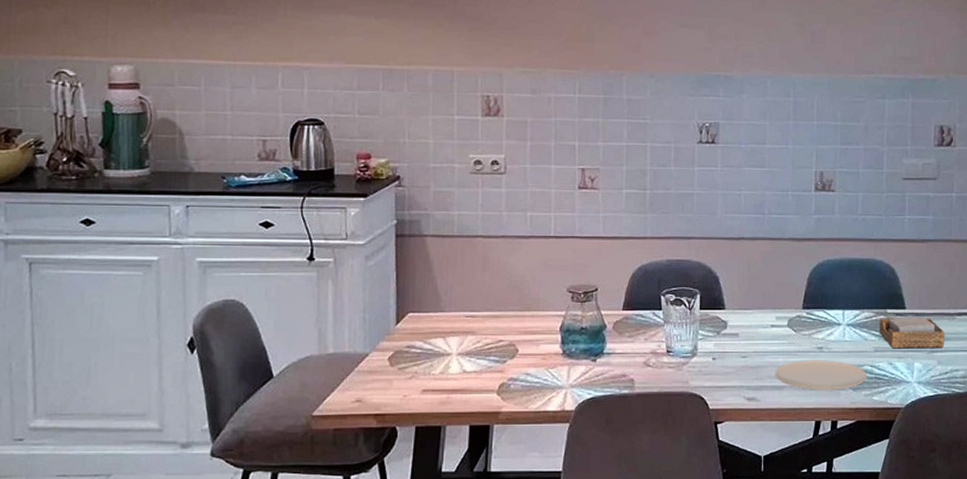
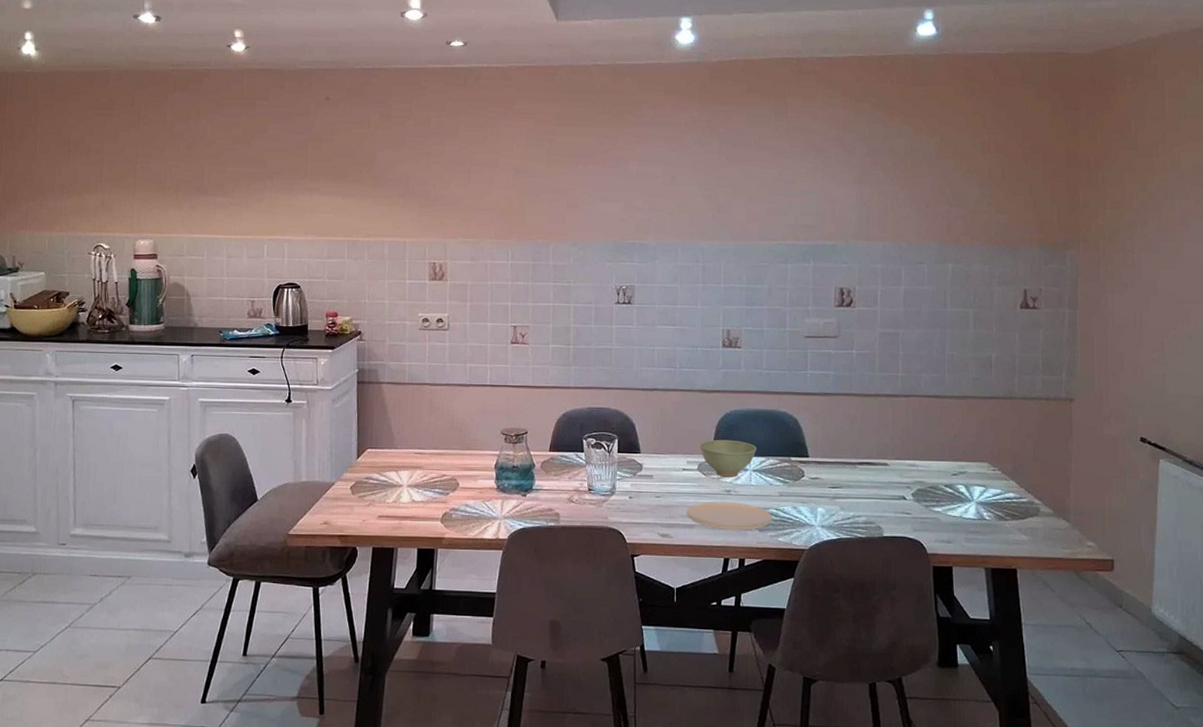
bowl: none [789,292,851,333] -> present [699,439,756,477]
napkin holder: present [879,318,945,349] -> none [784,465,847,494]

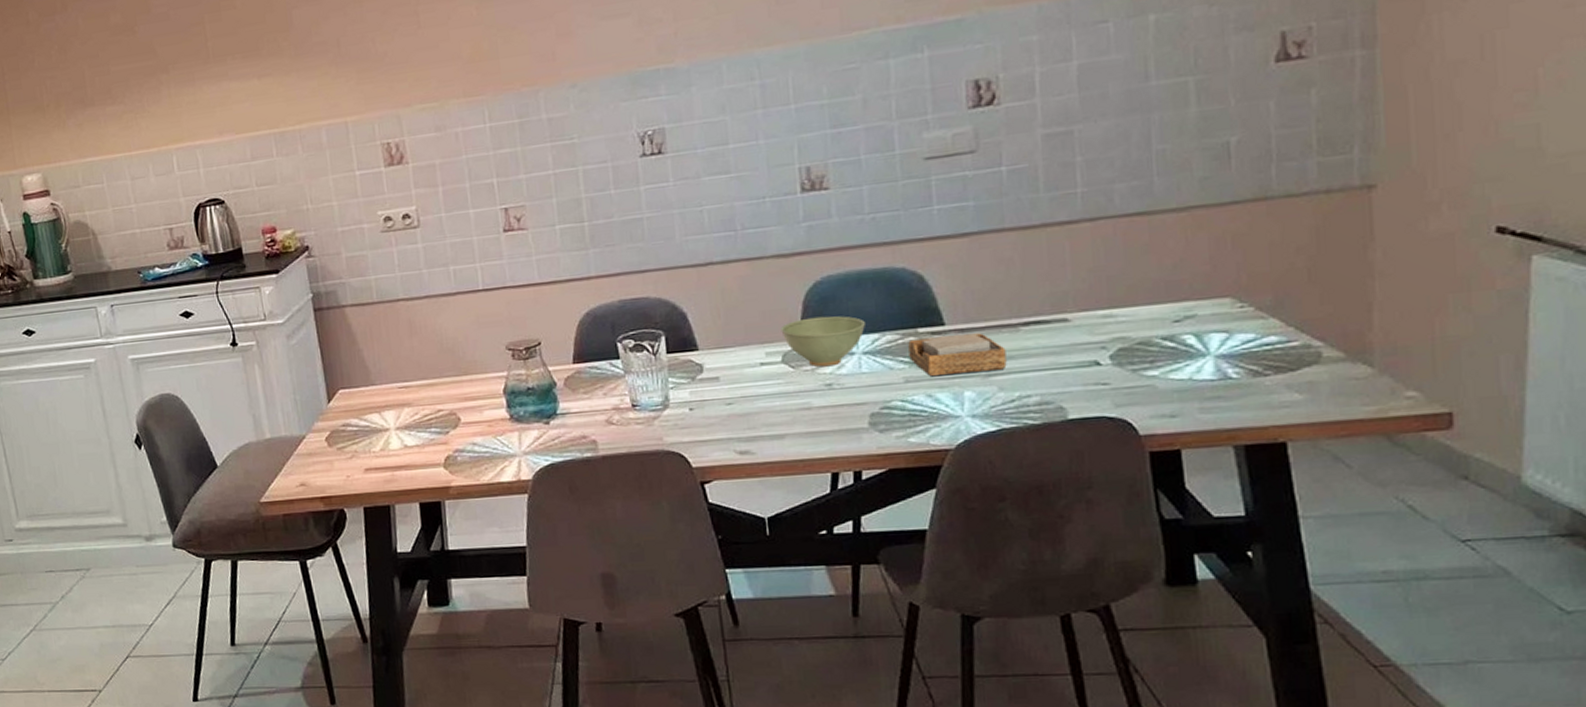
plate: present [686,501,772,531] -> none [771,398,898,437]
napkin holder: none [784,465,847,494] -> present [908,333,1007,377]

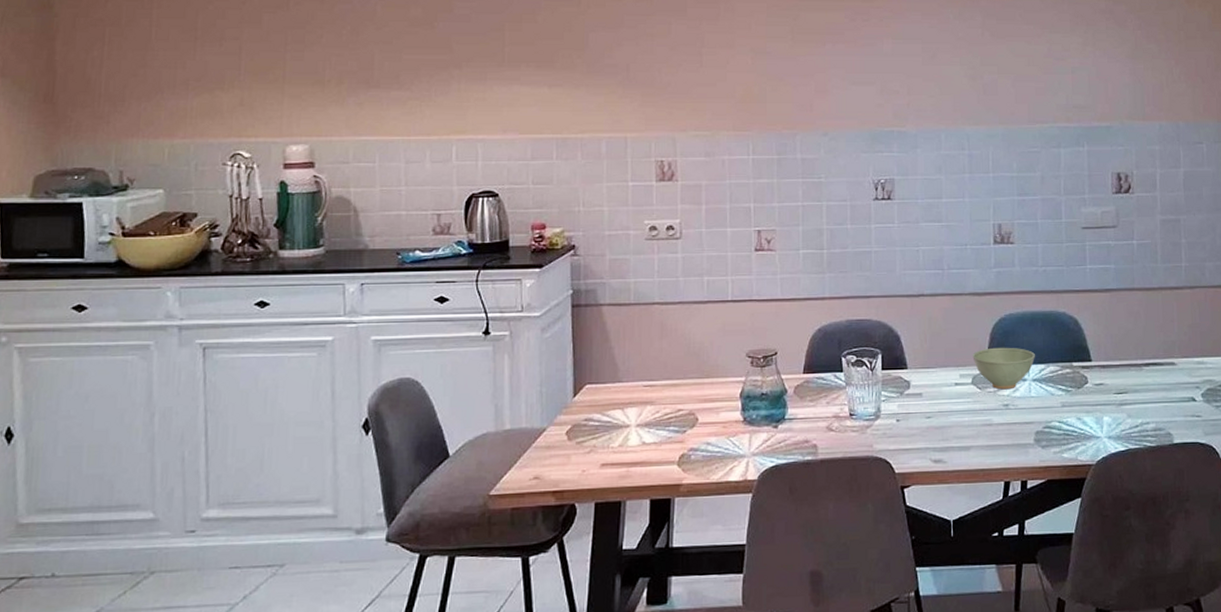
napkin holder: present [908,333,1007,377] -> none [1065,369,1133,403]

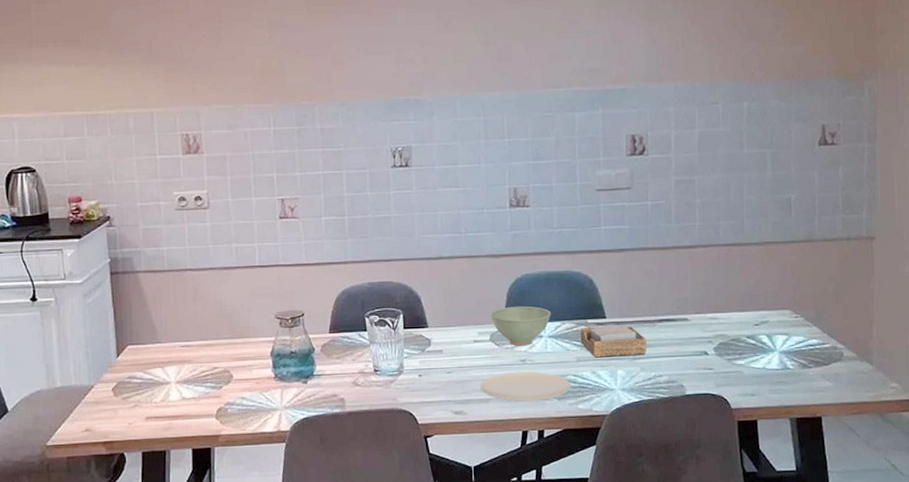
plate: none [961,417,1055,450] -> present [480,371,571,402]
napkin holder: none [1065,369,1133,403] -> present [580,326,647,358]

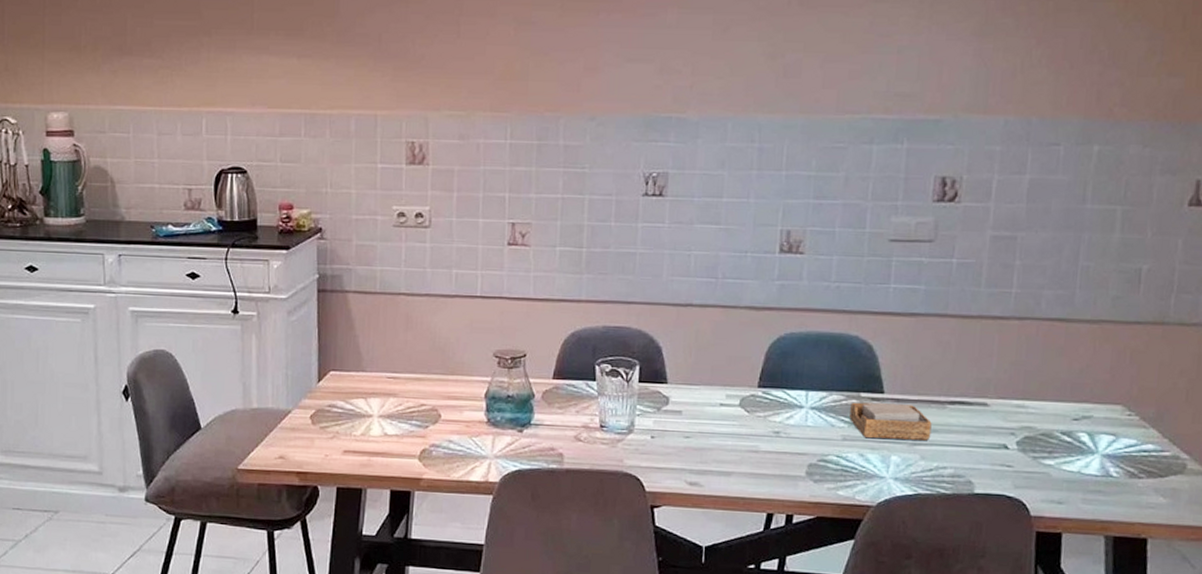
plate: present [480,371,571,402] -> none [722,444,832,481]
bowl: present [490,306,551,346] -> none [742,368,816,416]

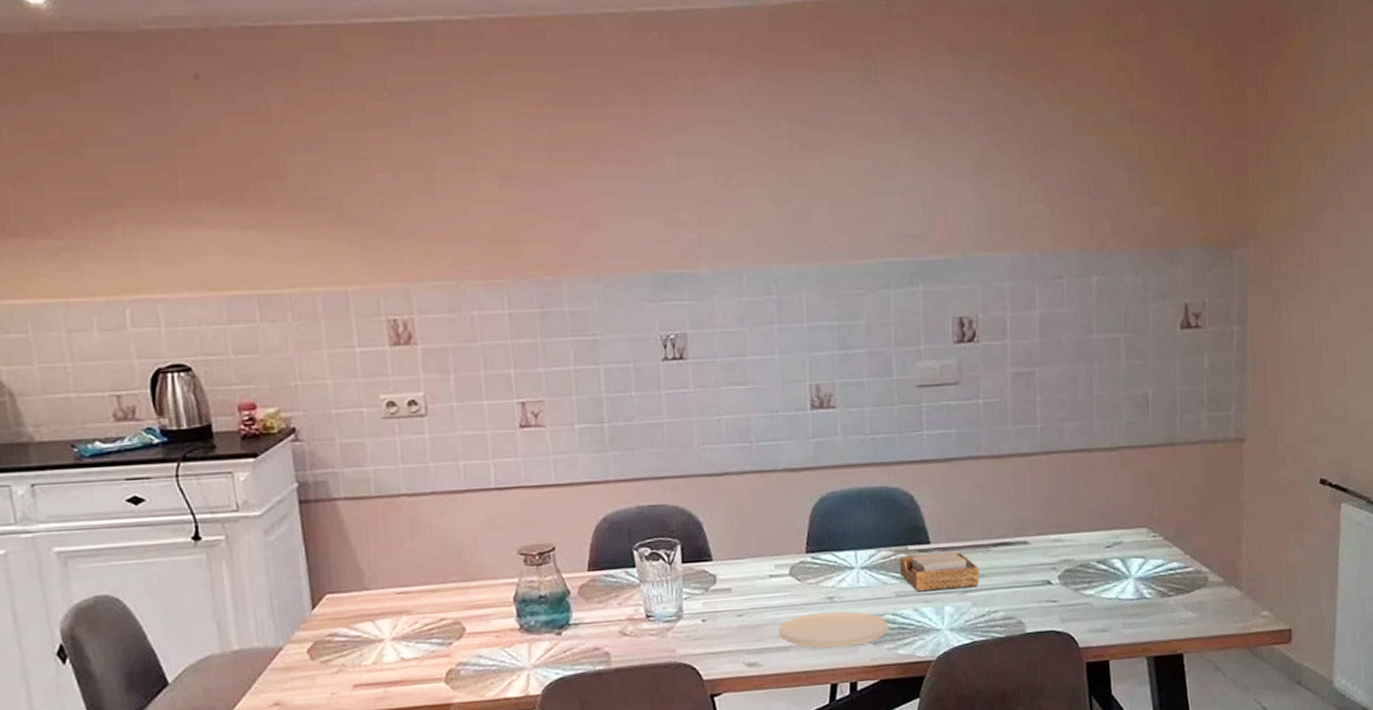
plate: none [722,444,832,481] -> present [778,611,889,649]

